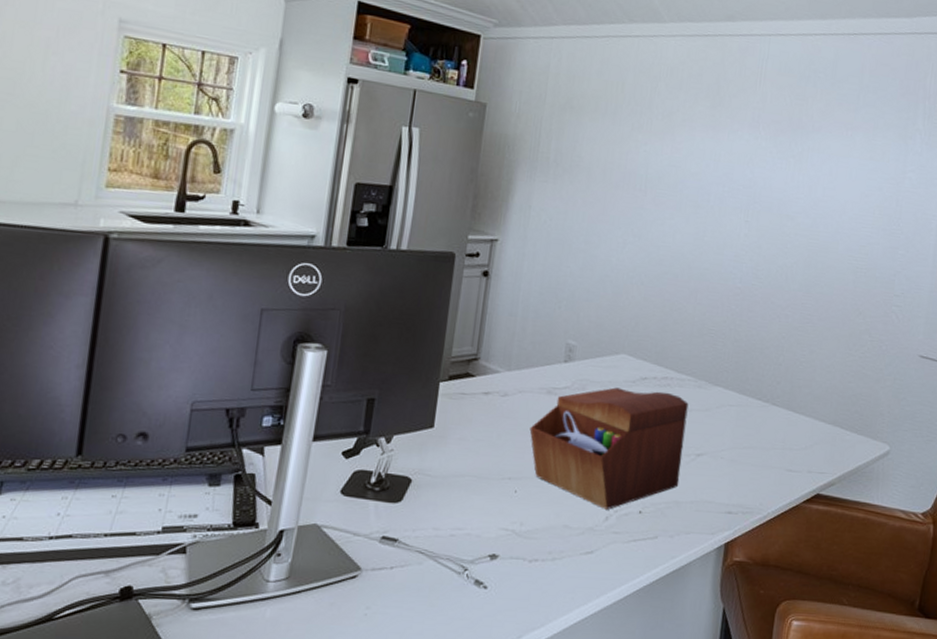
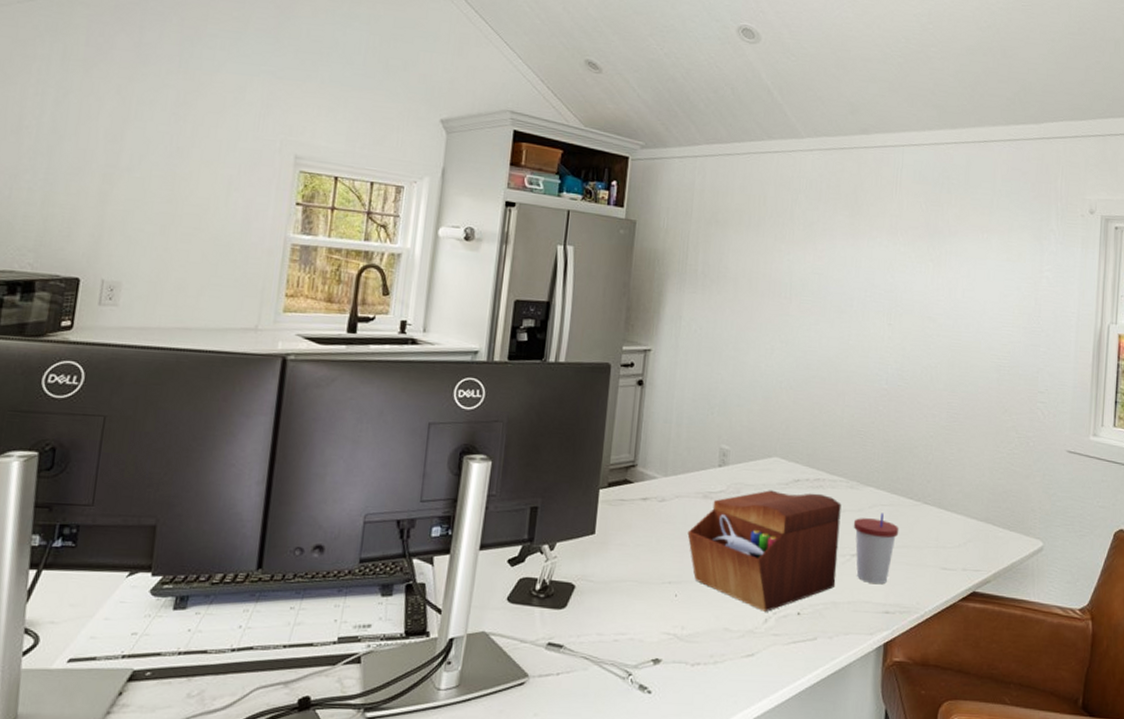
cup: none [699,413,746,485] -> present [853,512,899,584]

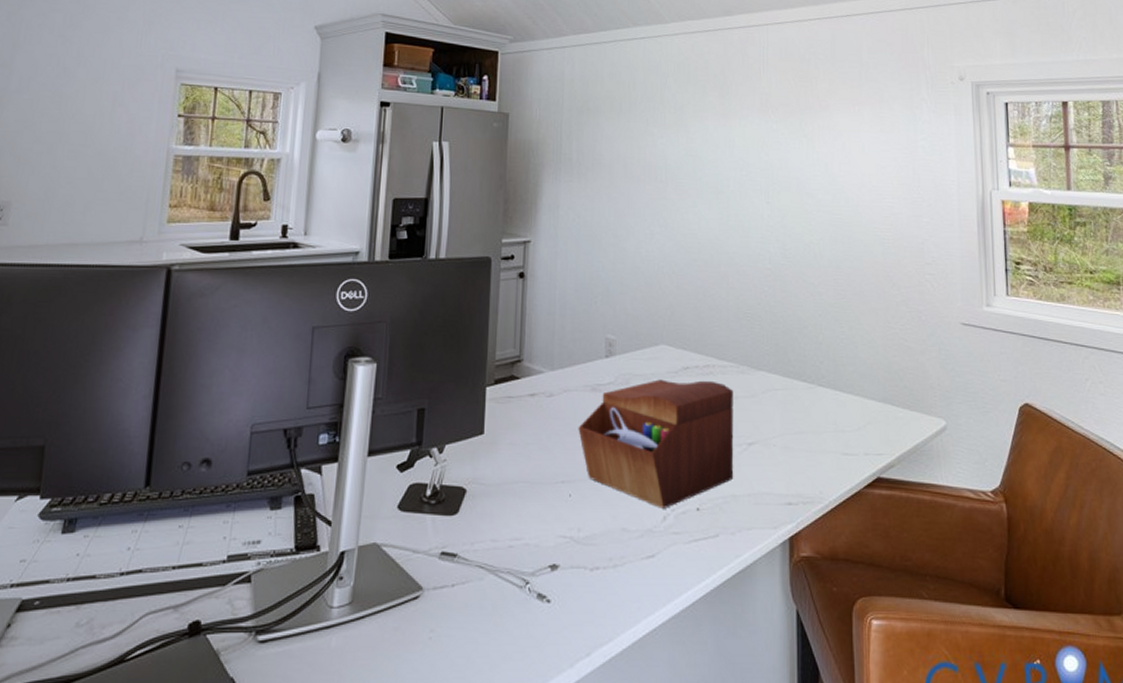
cup: present [853,512,899,584] -> none [747,397,795,474]

